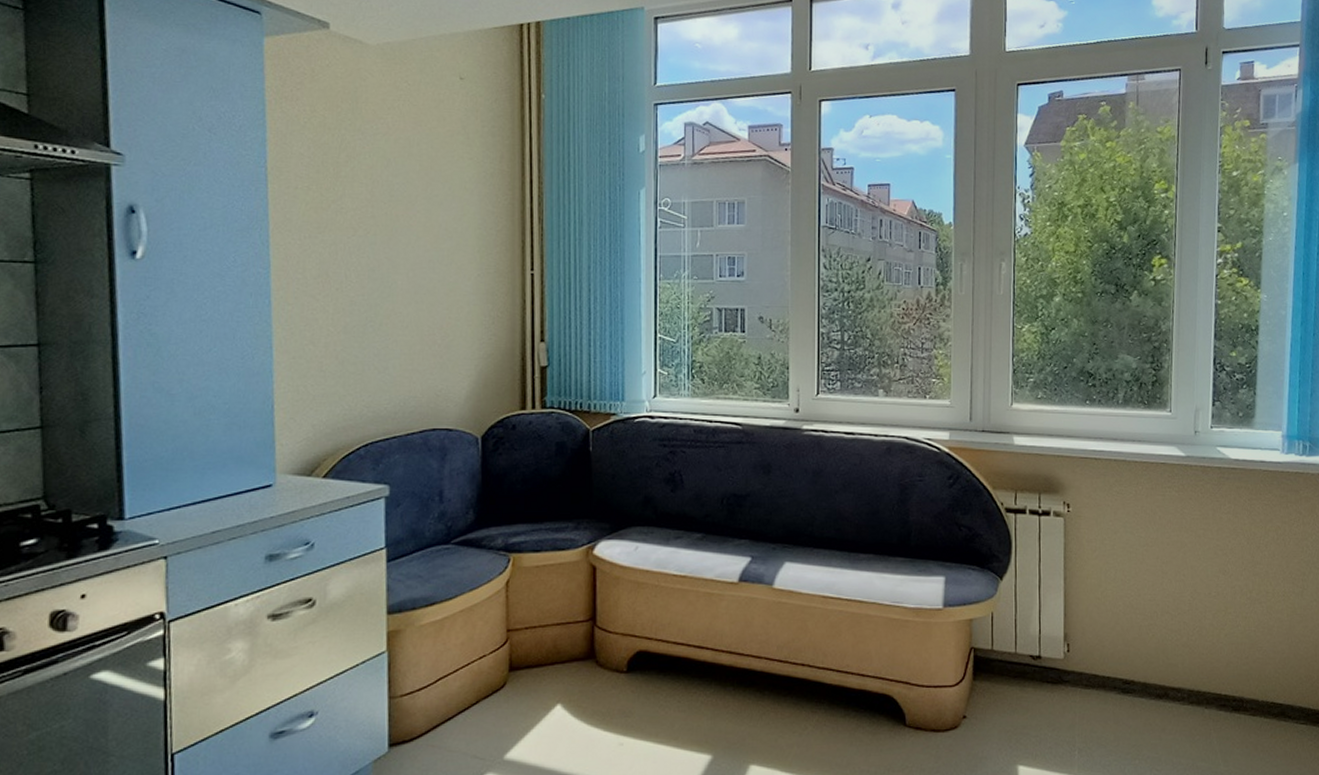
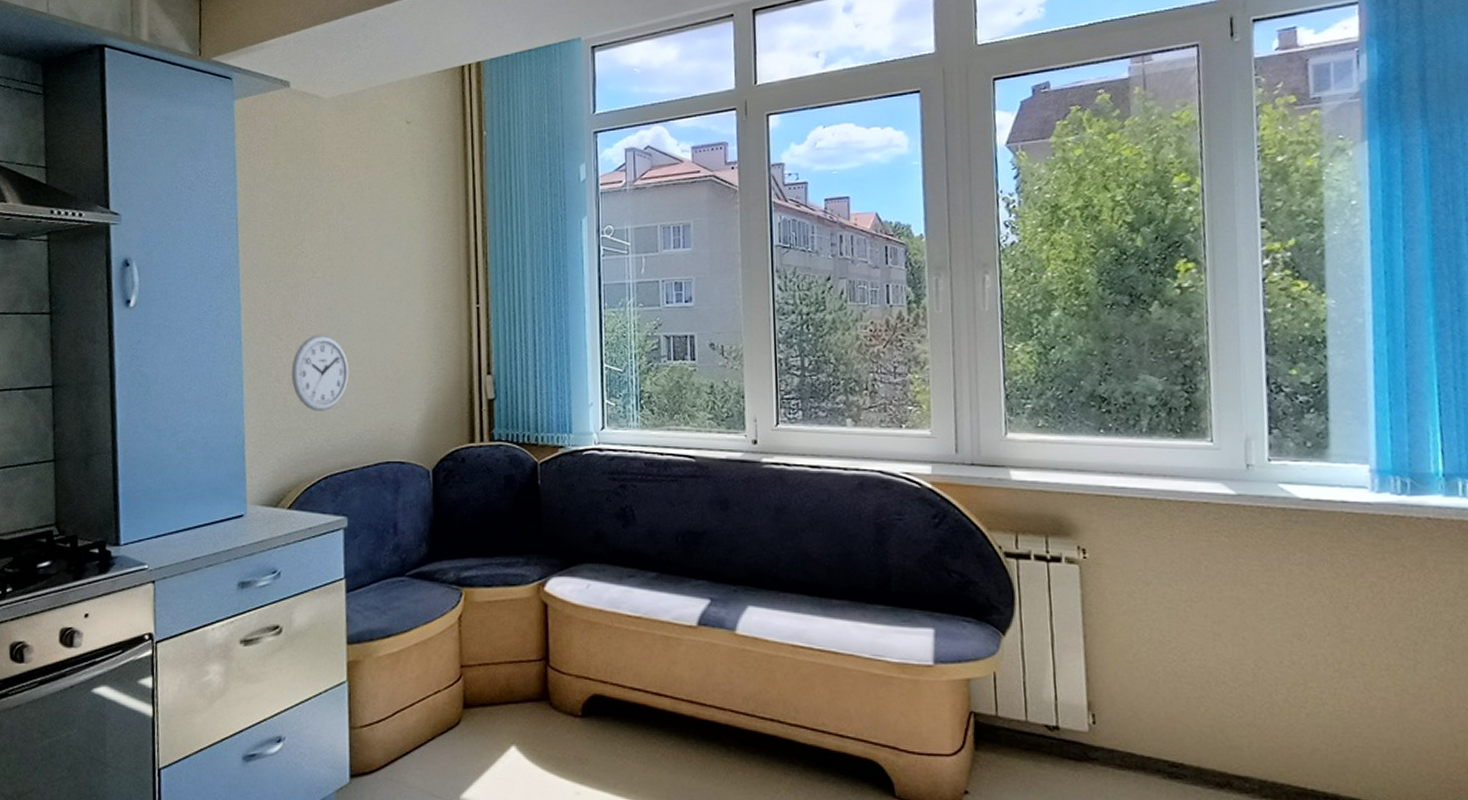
wall clock: none [328,296,394,376] -> present [291,335,350,411]

